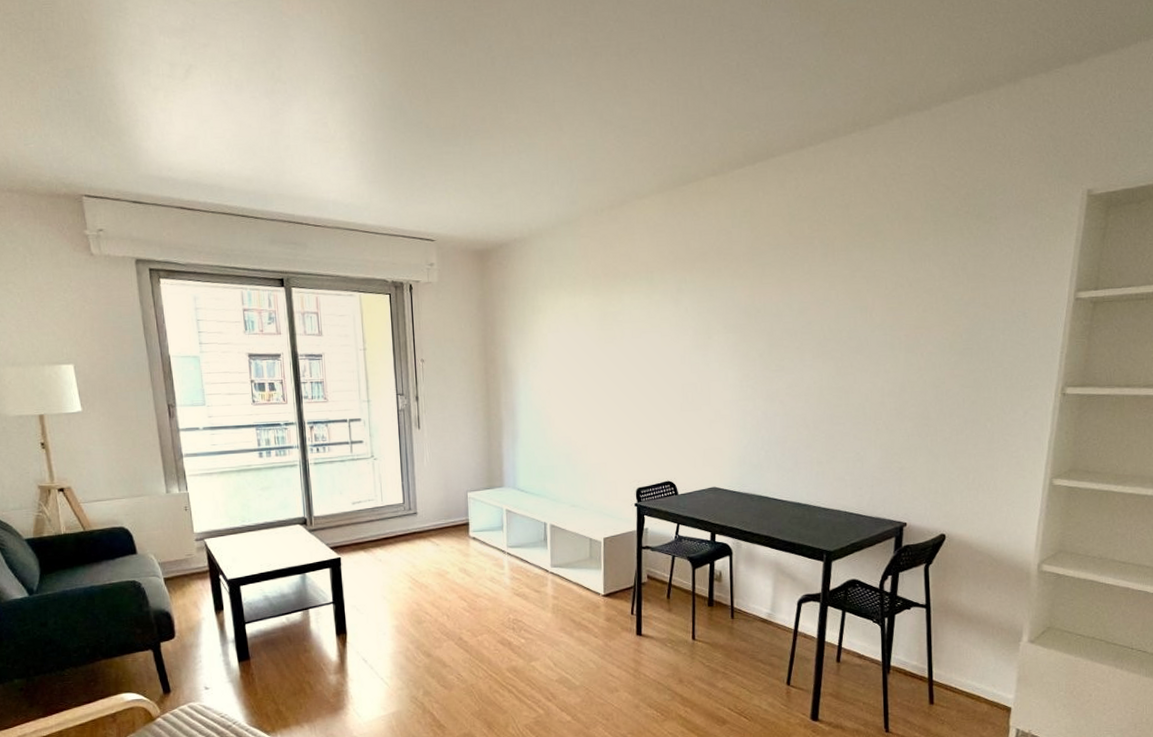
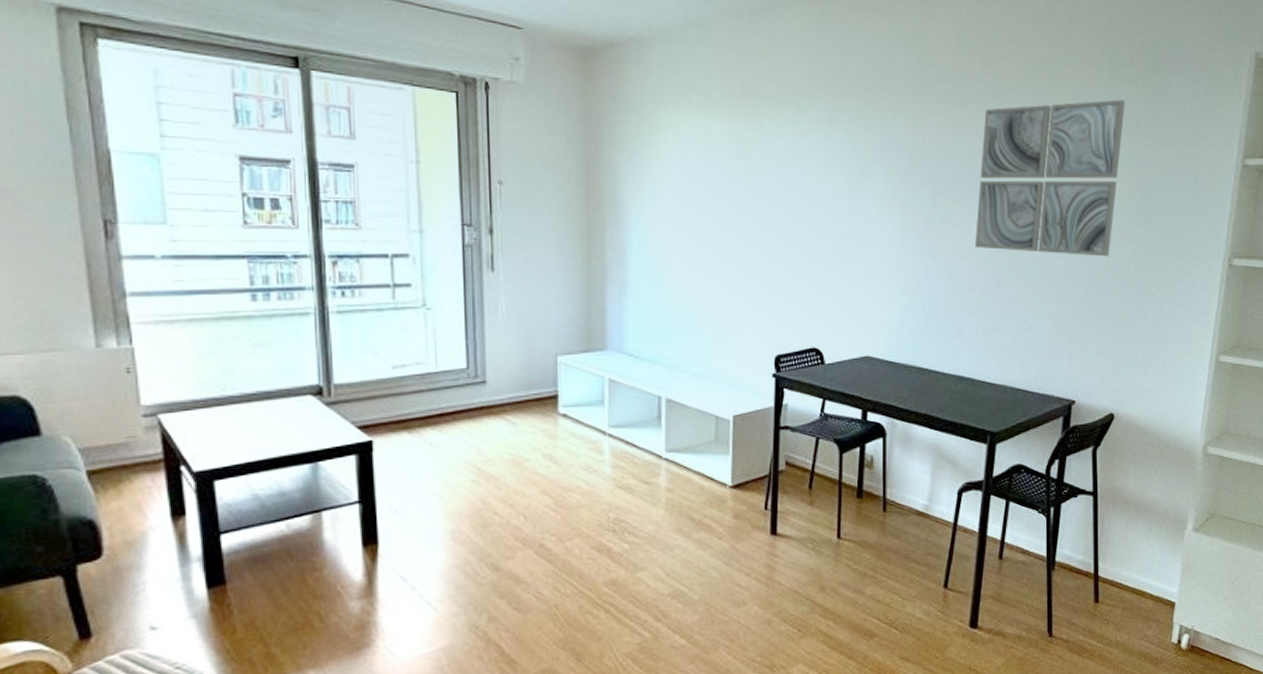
wall art: none [808,248,951,393] -> present [974,99,1125,257]

